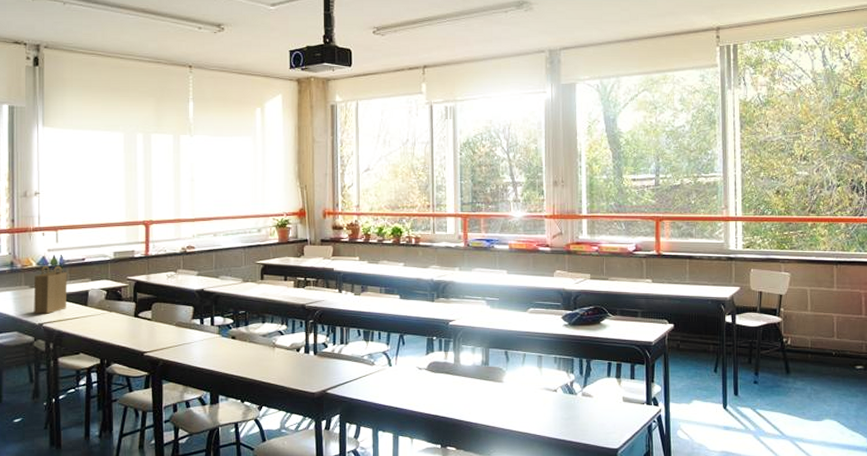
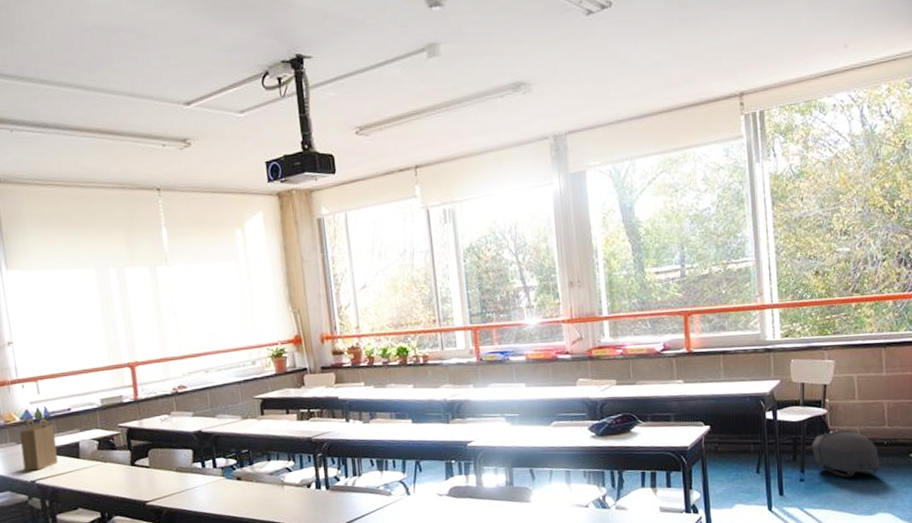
backpack: none [766,337,828,383] -> present [812,428,880,477]

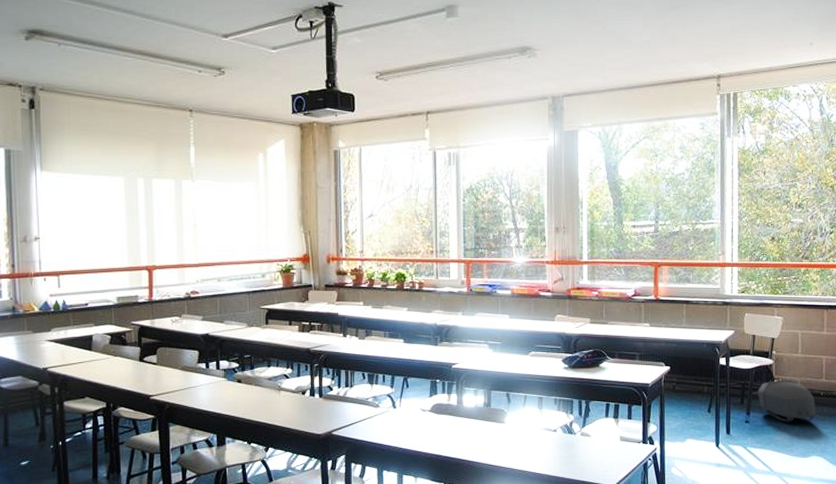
shopping bag: present [20,418,58,471] -> none [36,310,71,359]

